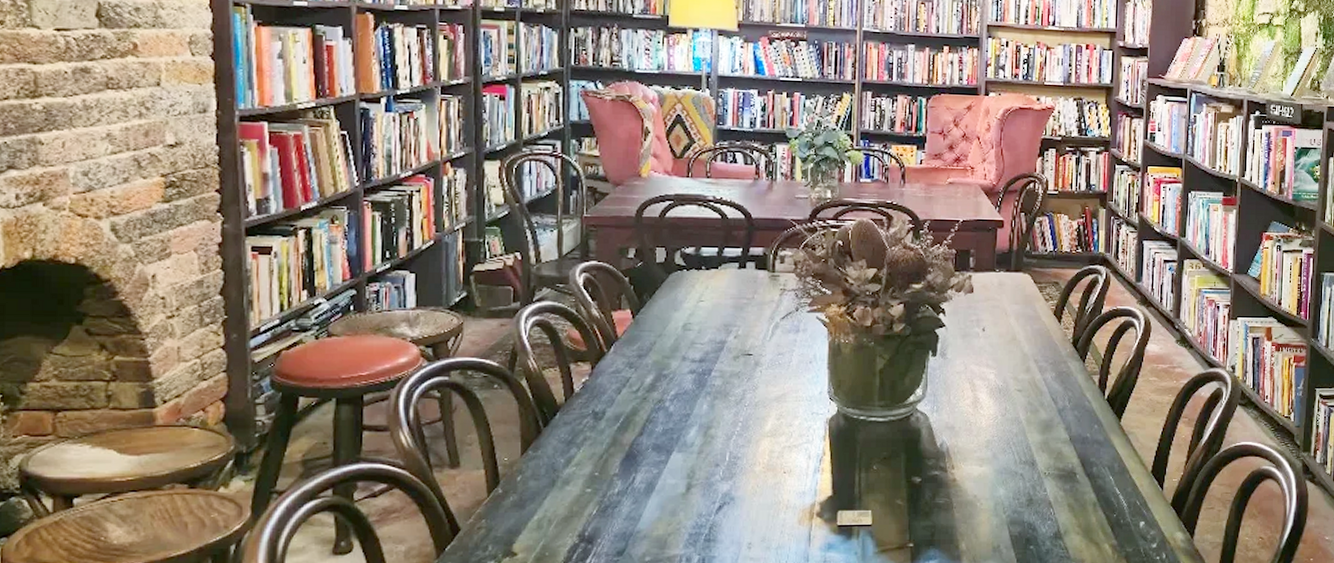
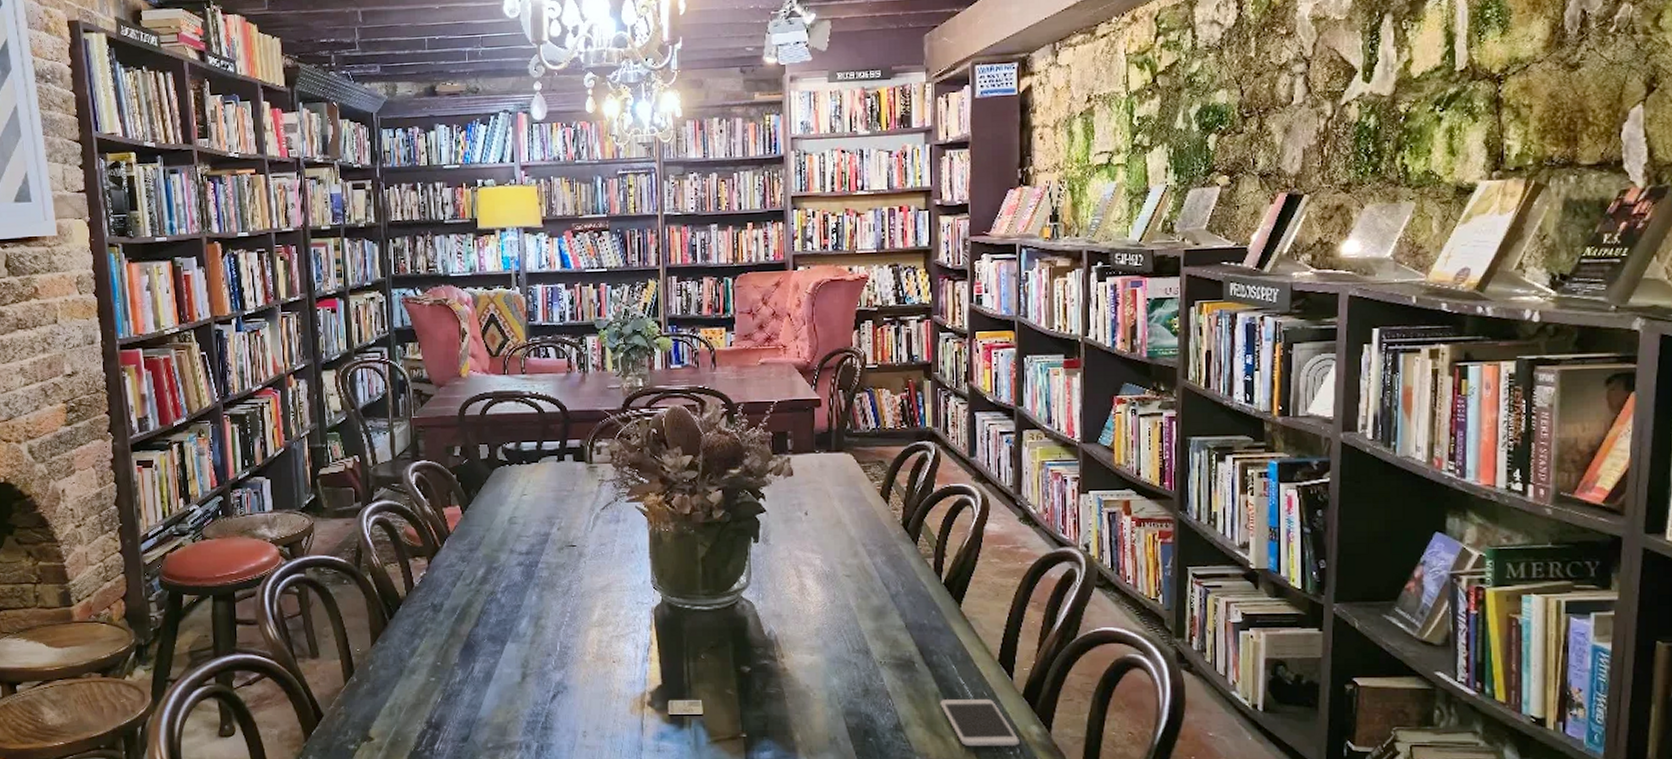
smartphone: none [1097,507,1166,553] -> present [940,698,1020,747]

